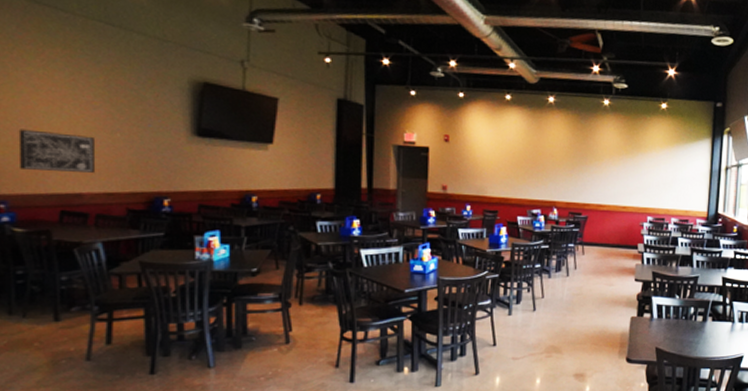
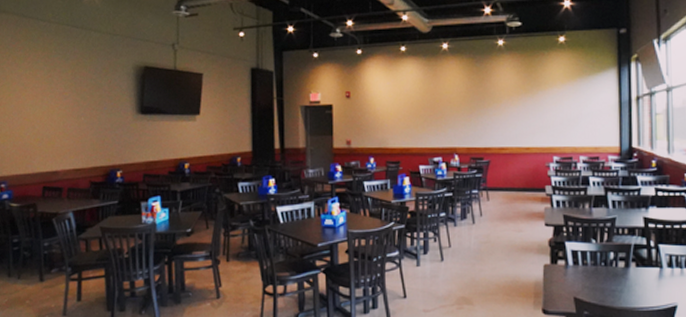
wall art: present [18,129,96,173] -> none [13,120,67,154]

